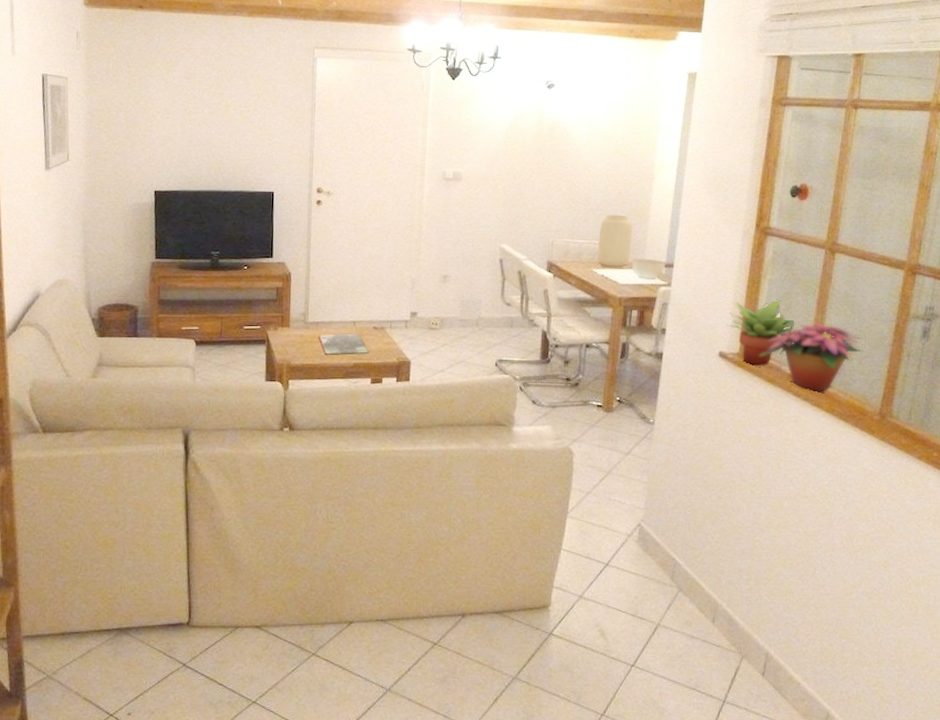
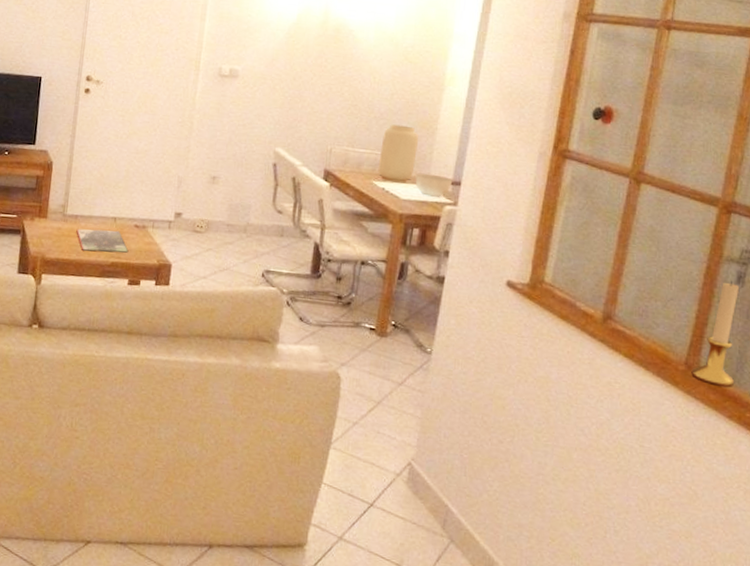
succulent plant: present [726,299,795,367] -> none [515,228,593,301]
flower arrangement: present [759,321,863,392] -> none [551,256,669,334]
candle holder: none [885,335,924,432] -> present [691,280,739,388]

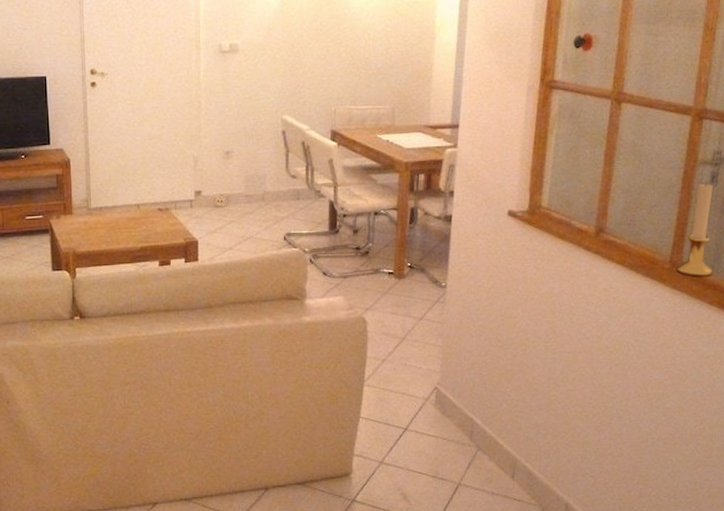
magazine: present [76,228,129,253] -> none [102,216,156,240]
vase: present [378,124,419,183] -> none [381,77,416,134]
bowl: present [415,173,453,197] -> none [416,121,451,142]

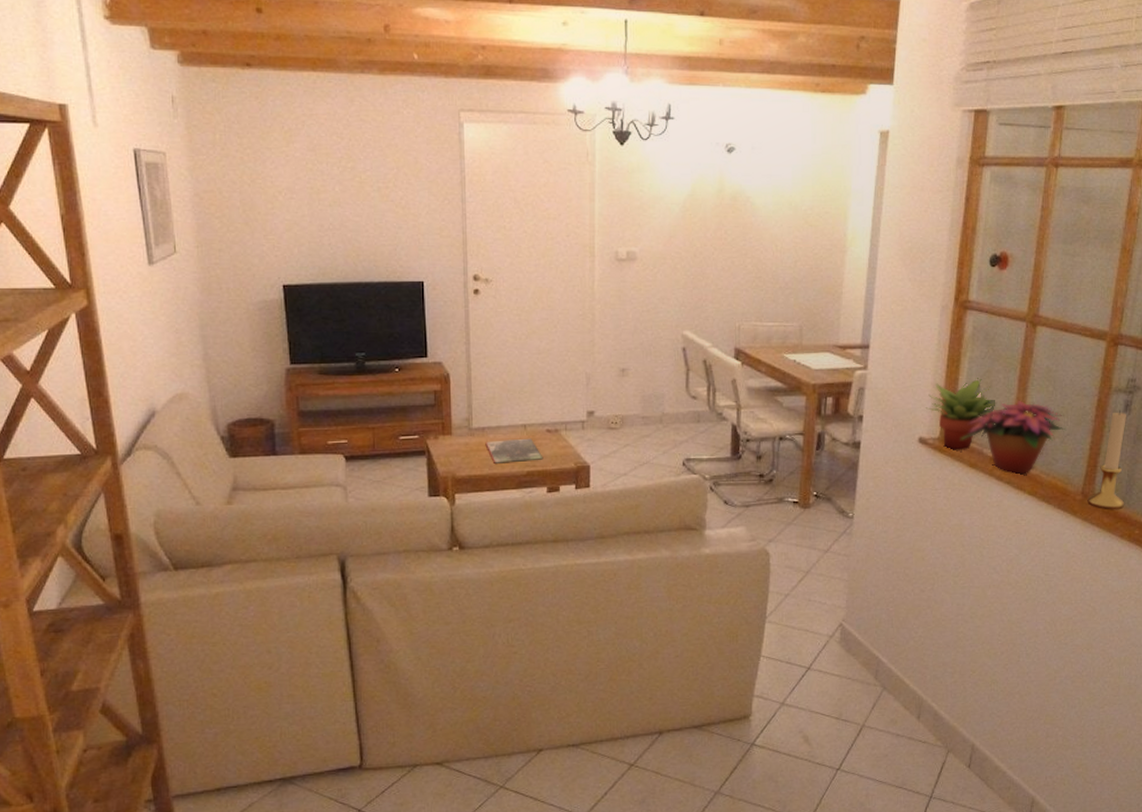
magazine: none [102,216,156,240] -> present [485,438,544,463]
succulent plant: none [514,153,583,223] -> present [925,378,996,451]
flower arrangement: none [548,173,652,245] -> present [960,400,1065,475]

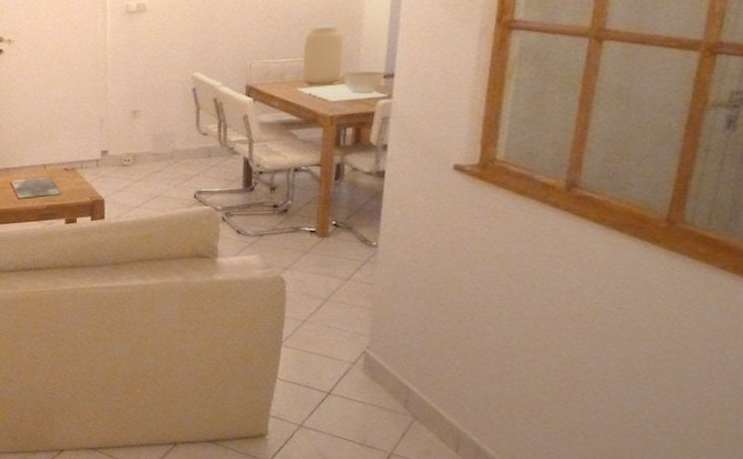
vase: none [788,293,826,353] -> present [302,27,344,86]
bowl: none [825,340,862,363] -> present [343,71,385,94]
succulent plant: present [925,378,996,451] -> none [461,100,551,178]
flower arrangement: present [960,400,1065,475] -> none [505,121,643,201]
candle holder: present [1087,409,1126,510] -> none [674,126,729,239]

